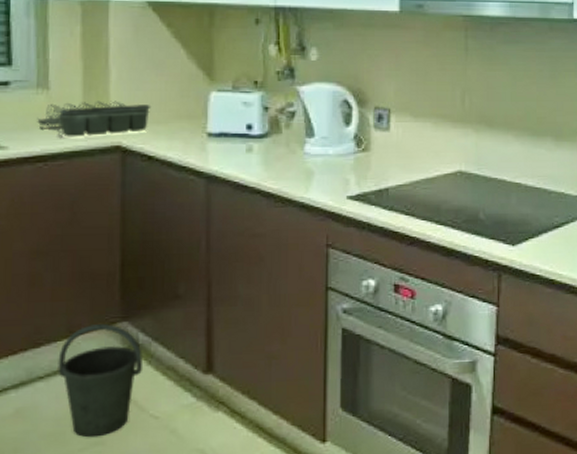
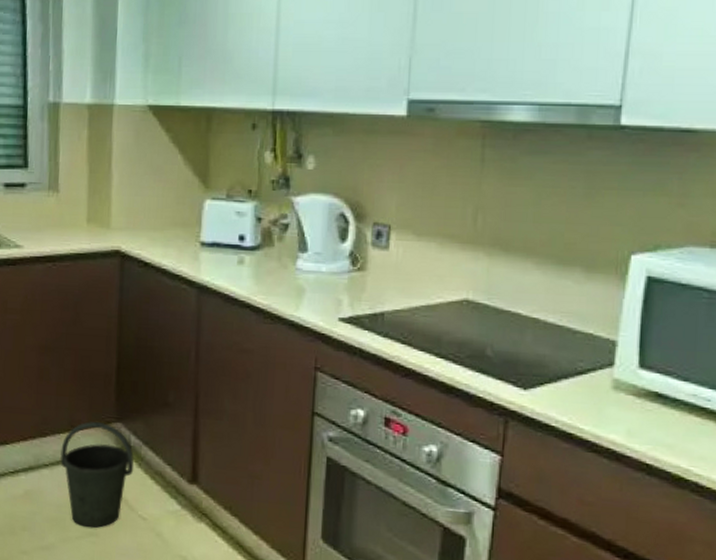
dish rack: present [37,101,152,137] -> none [48,205,149,240]

